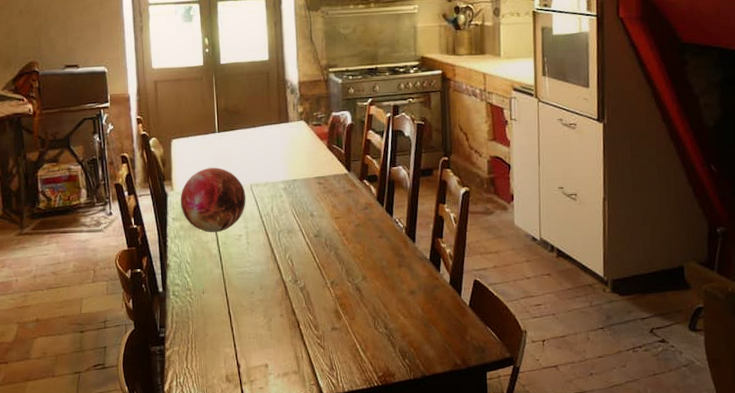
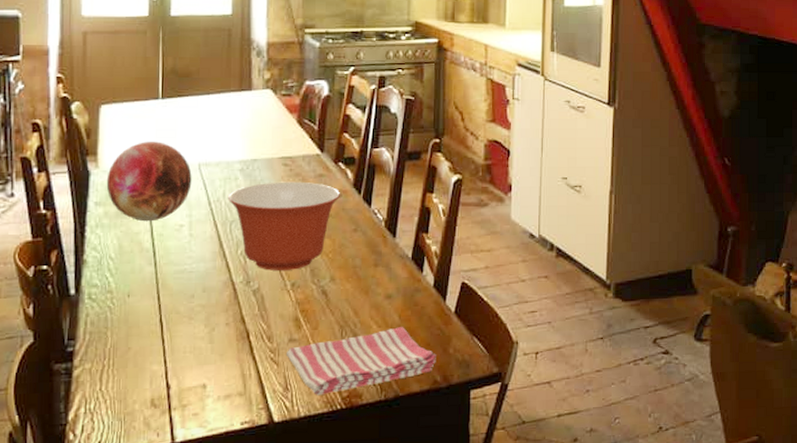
mixing bowl: none [275,197,366,271] -> present [227,181,340,271]
dish towel: none [330,318,456,375] -> present [285,327,436,396]

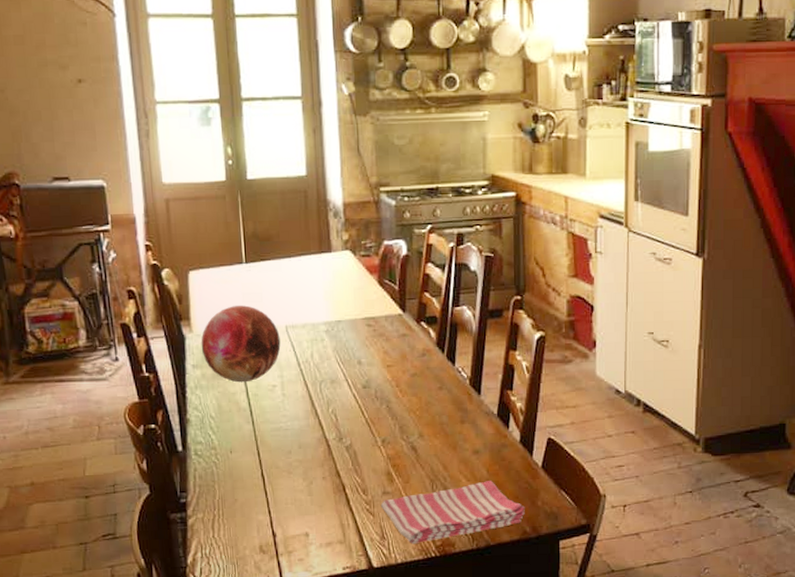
mixing bowl: present [227,181,340,271] -> none [315,341,424,428]

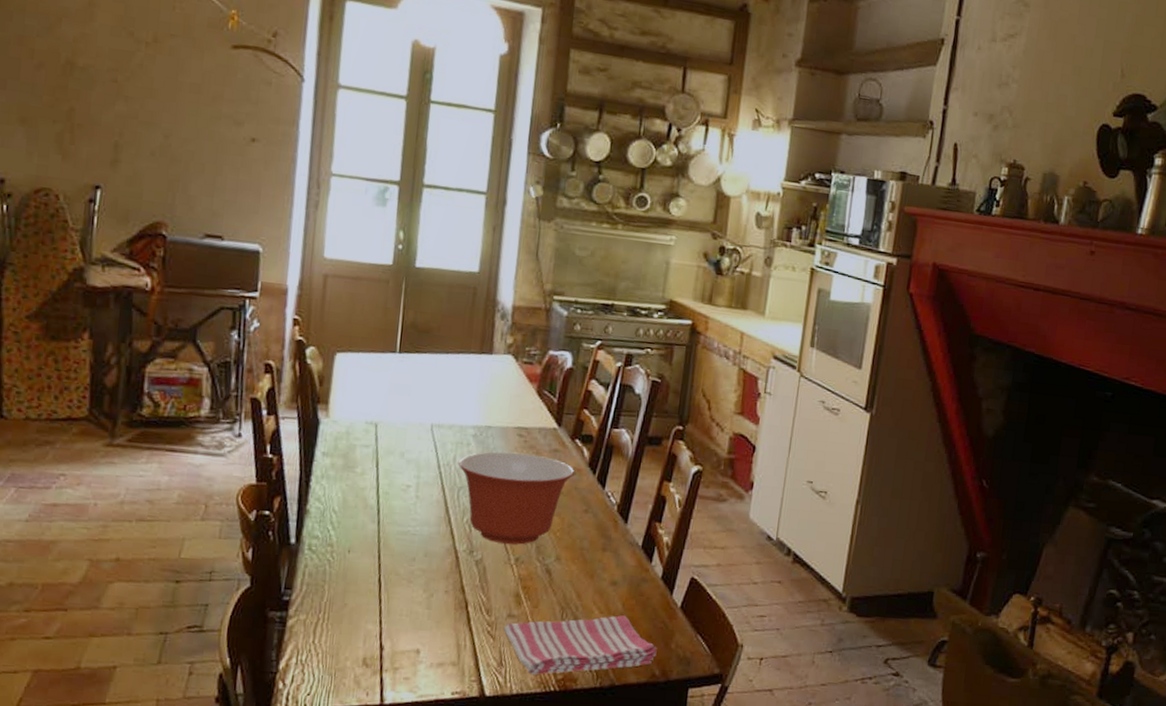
decorative orb: present [201,305,281,383] -> none [335,395,424,479]
mixing bowl: none [315,341,424,428] -> present [457,451,574,545]

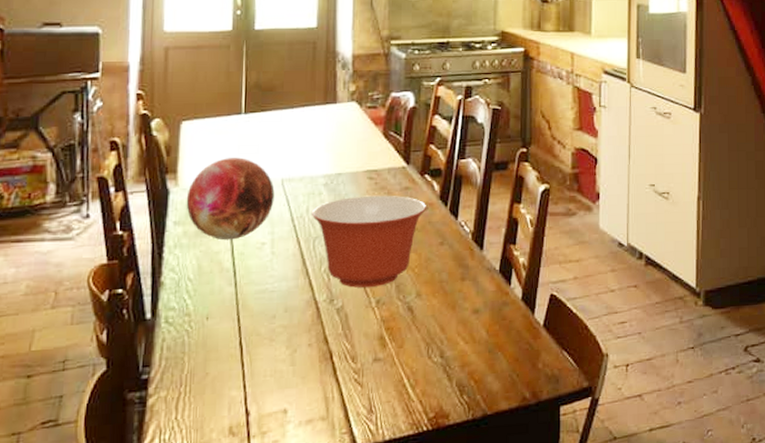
decorative orb: none [335,395,424,479] -> present [186,157,275,241]
dish towel: present [503,615,657,675] -> none [370,342,525,418]

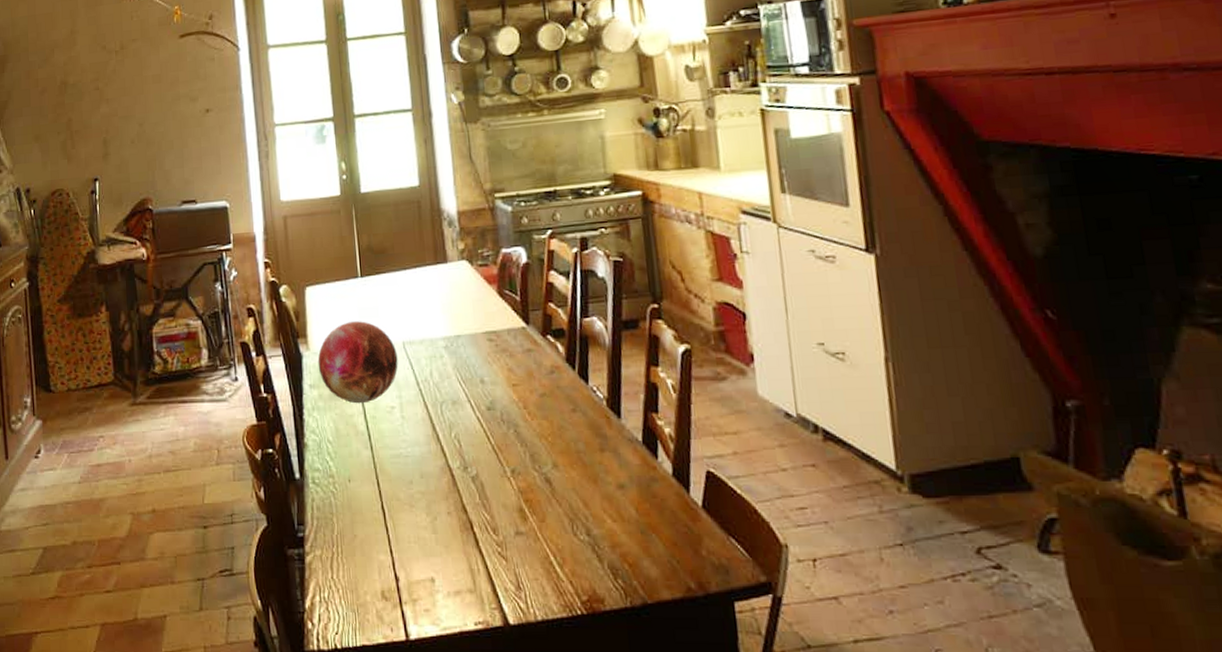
mixing bowl: present [311,195,426,288] -> none [435,357,553,455]

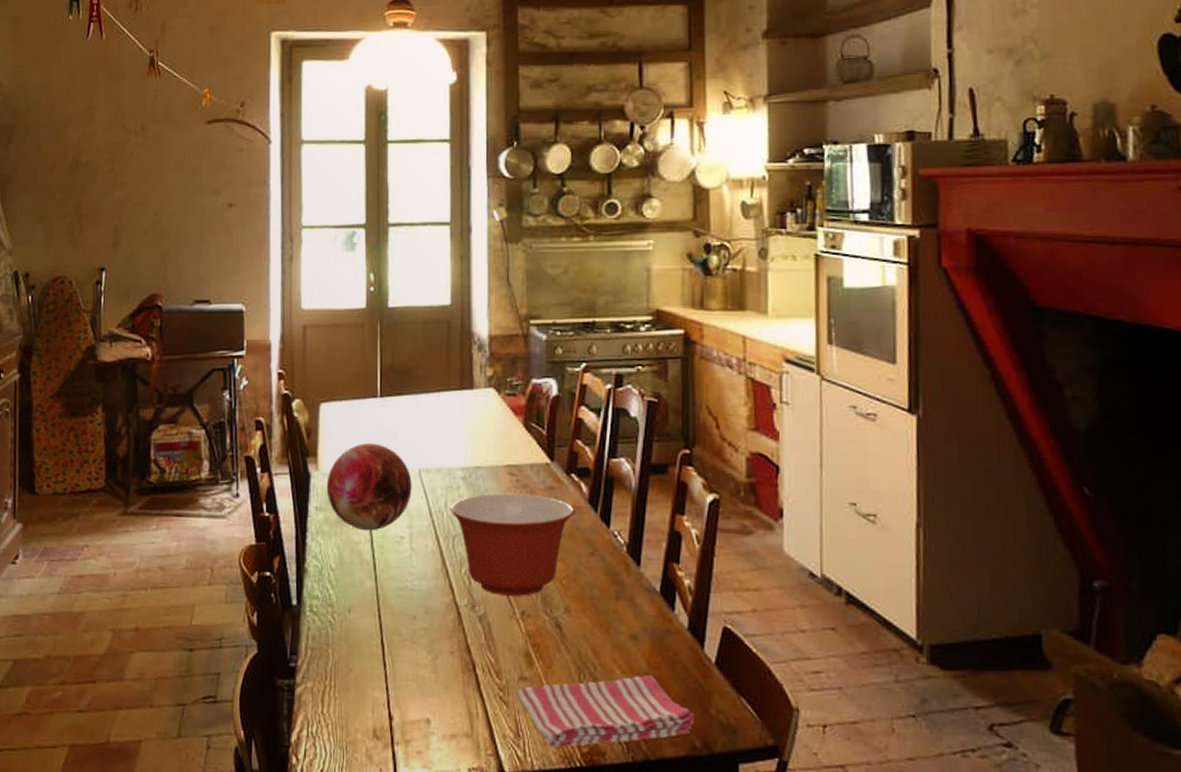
mixing bowl: none [435,357,553,455] -> present [449,493,574,596]
dish towel: none [513,522,687,598] -> present [516,675,694,748]

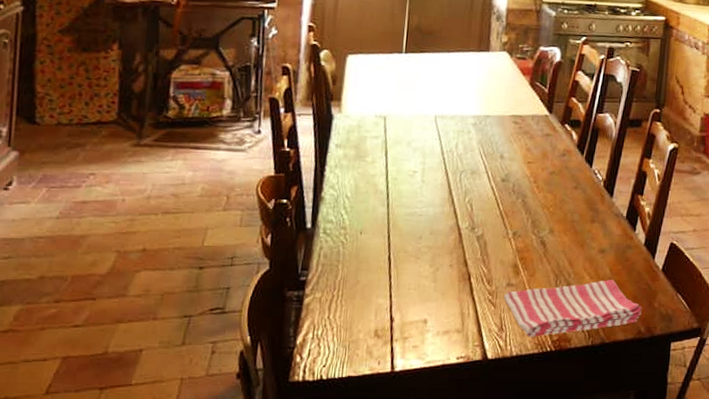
decorative orb: present [326,443,412,531] -> none [347,91,428,166]
mixing bowl: present [449,493,574,596] -> none [459,137,564,220]

